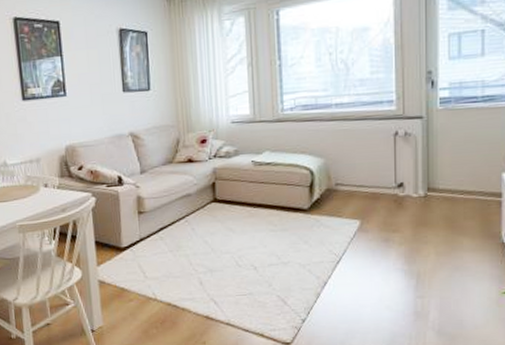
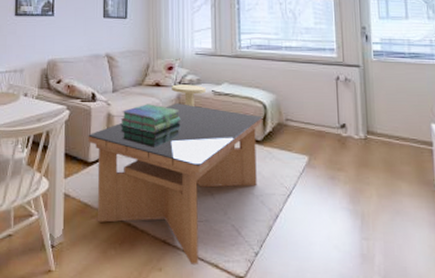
coffee table: none [118,178,310,336] -> present [88,103,263,264]
stack of books: none [152,182,218,213] -> present [120,104,181,133]
side table: none [206,156,246,181] -> present [172,84,207,106]

